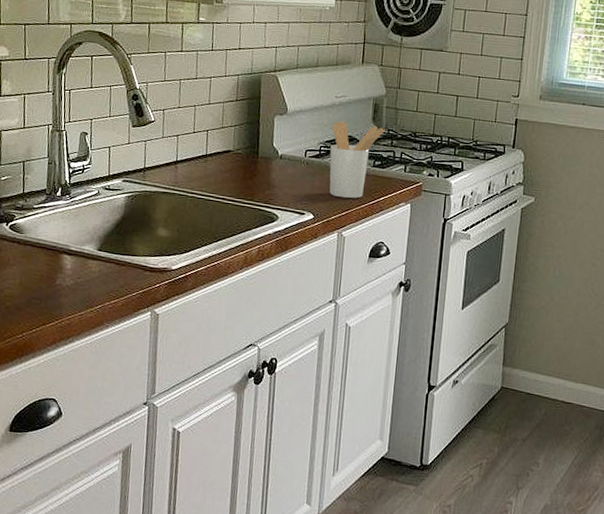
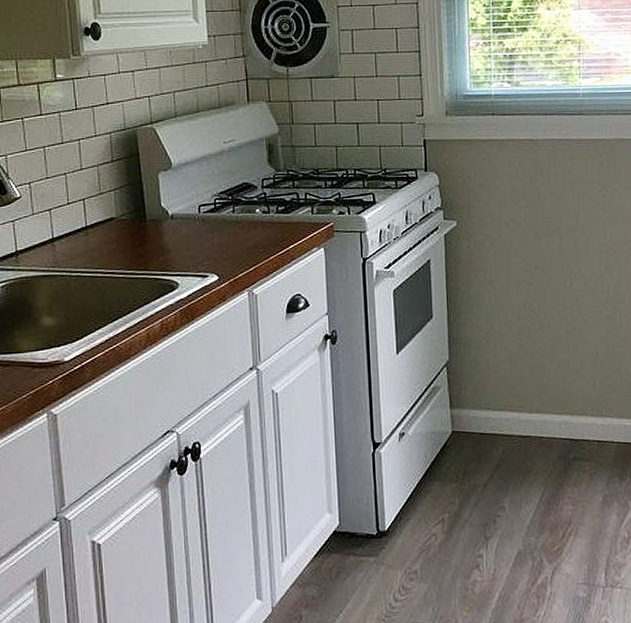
utensil holder: present [329,121,385,199] -> none [225,168,284,253]

